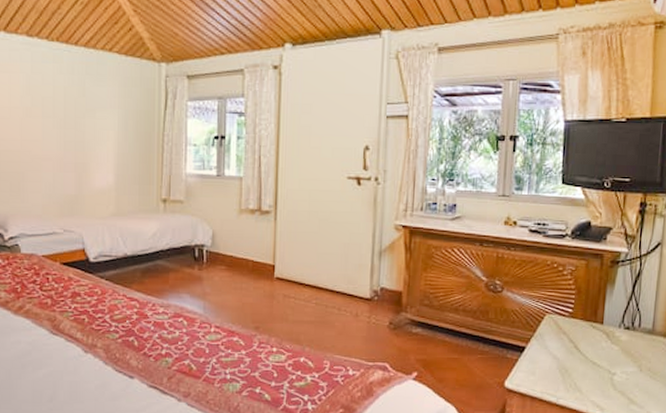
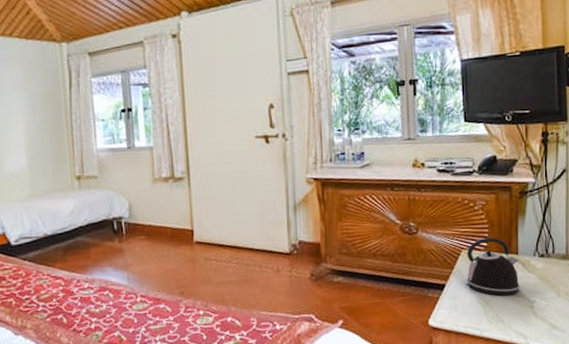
kettle: none [546,304,604,365] -> present [466,237,520,296]

